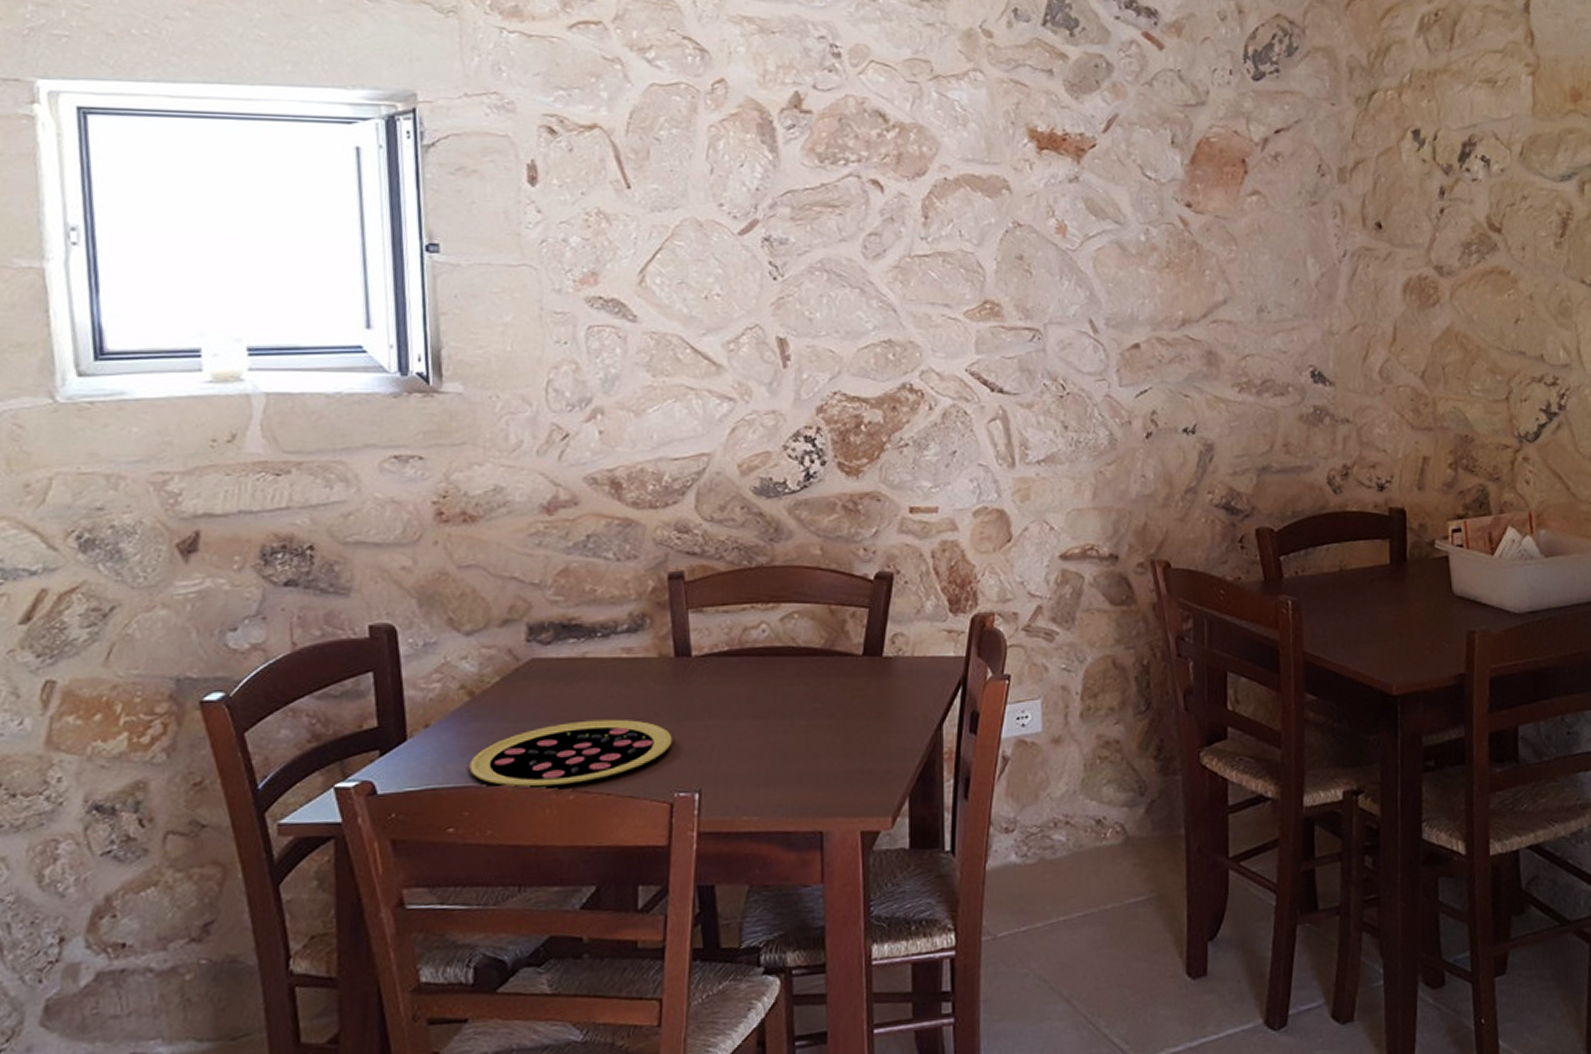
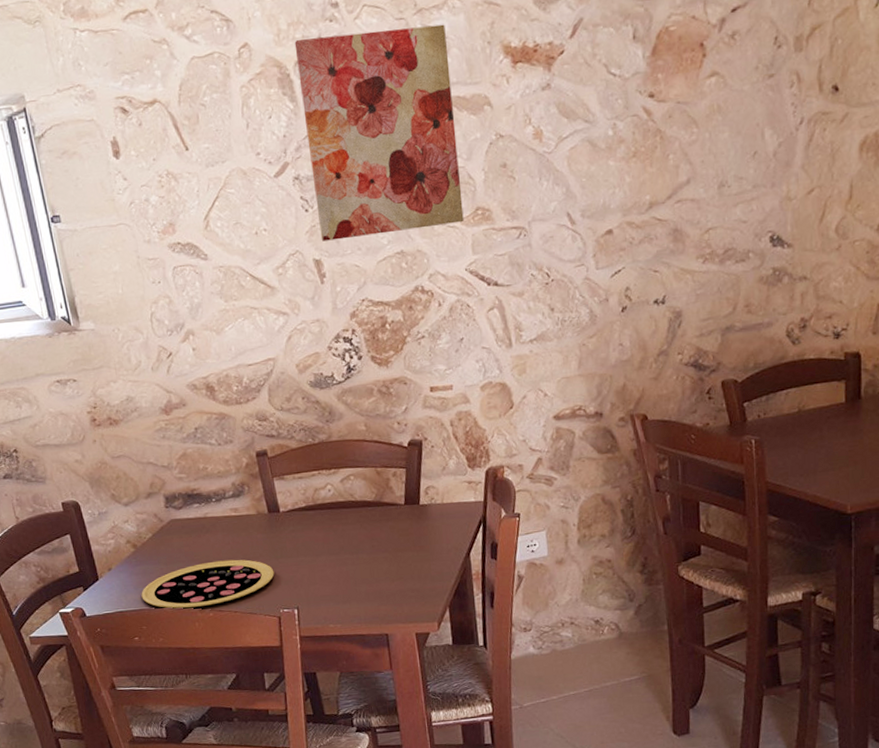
wall art: none [782,84,968,318] -> present [294,24,464,241]

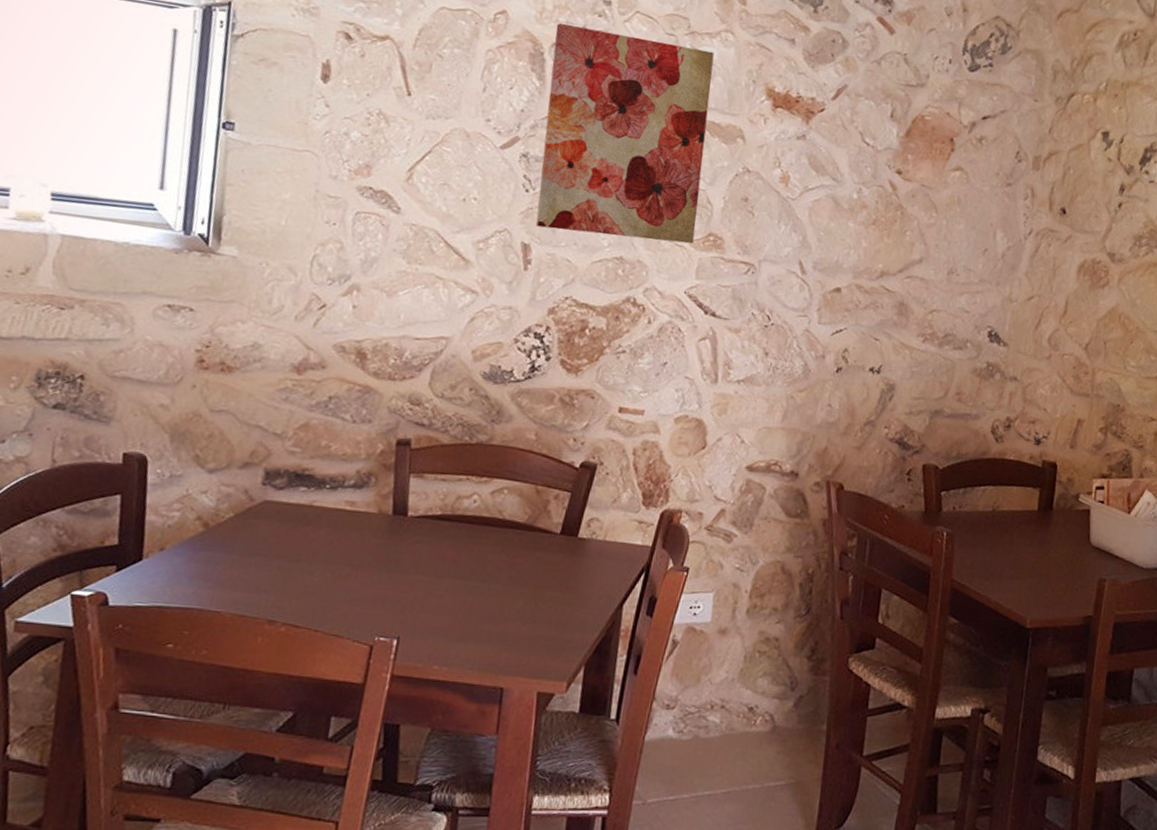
pizza: present [141,559,274,609] -> none [194,561,381,618]

